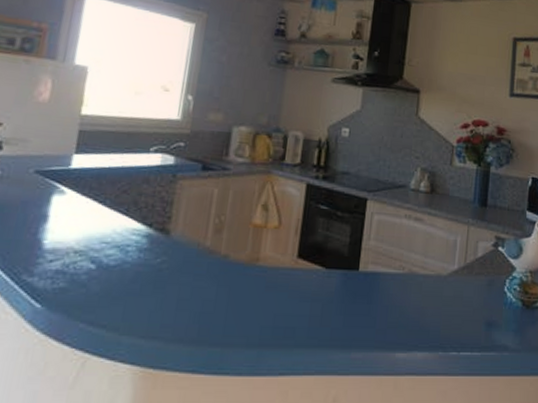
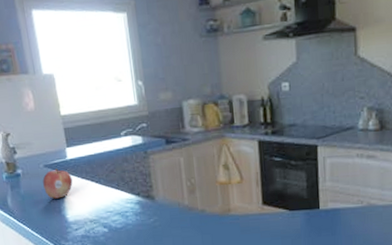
fruit: none [23,177,69,216] -> present [43,168,73,199]

